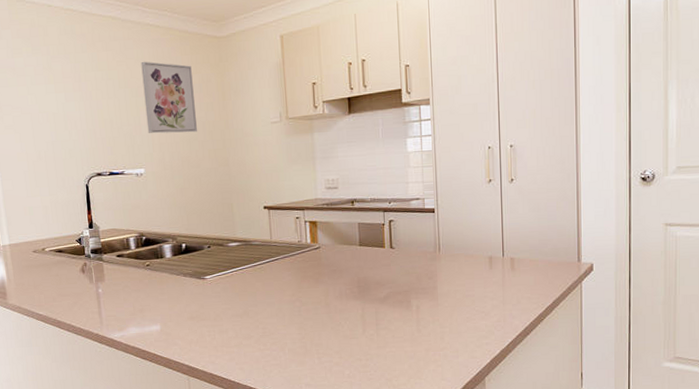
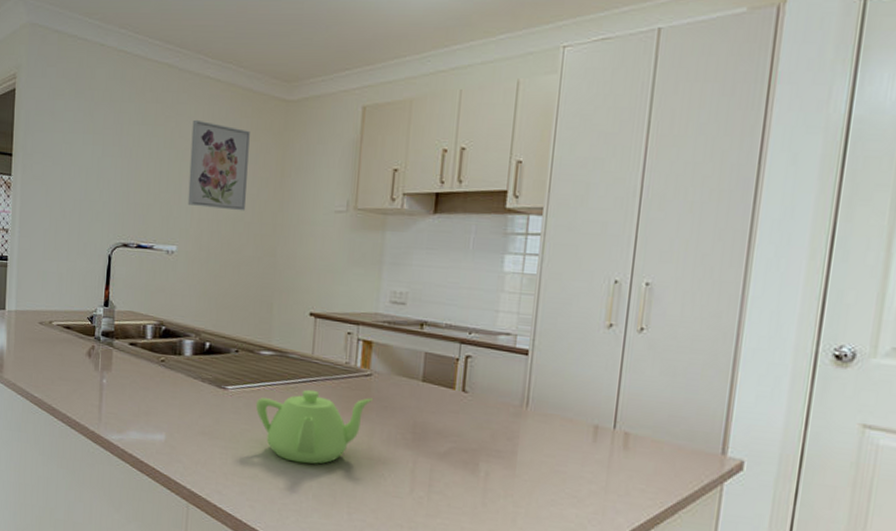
teapot: none [231,266,324,327] -> present [255,389,373,464]

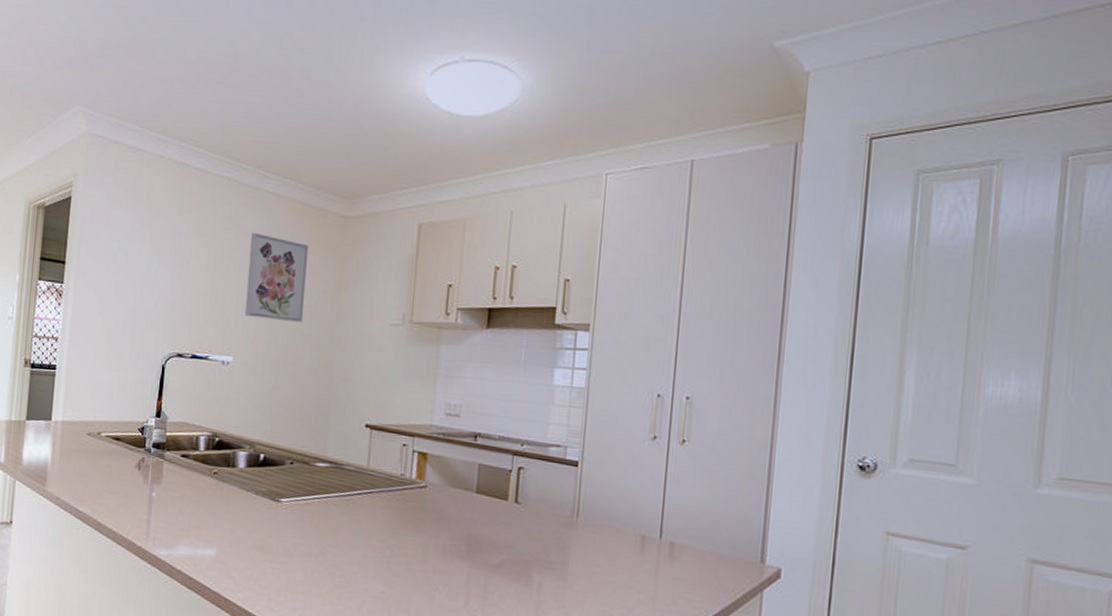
teapot: present [255,389,373,464] -> none [310,501,427,578]

